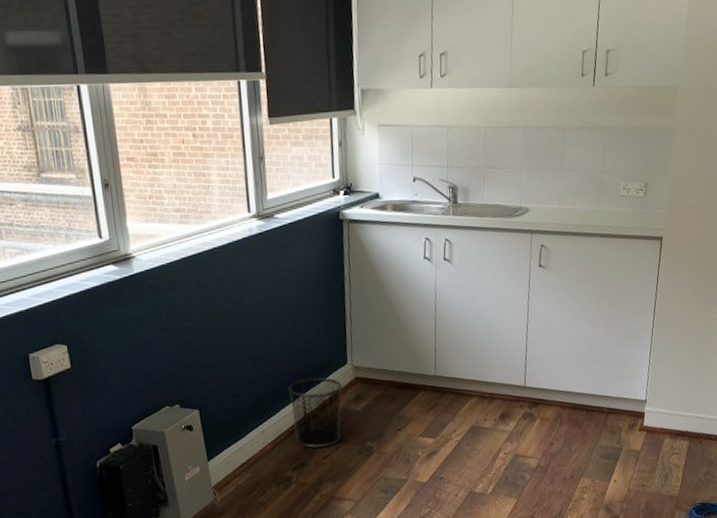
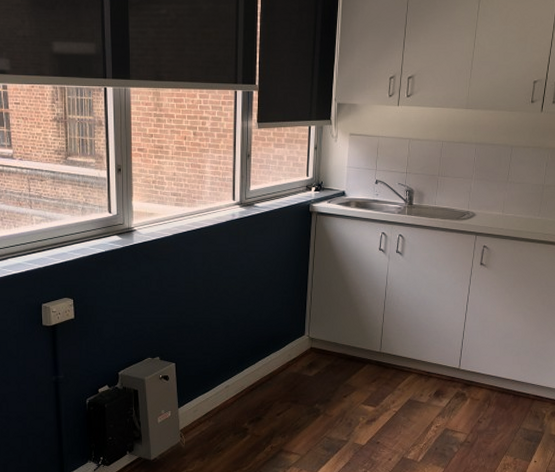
waste bin: present [288,377,343,448] -> none [252,344,299,405]

